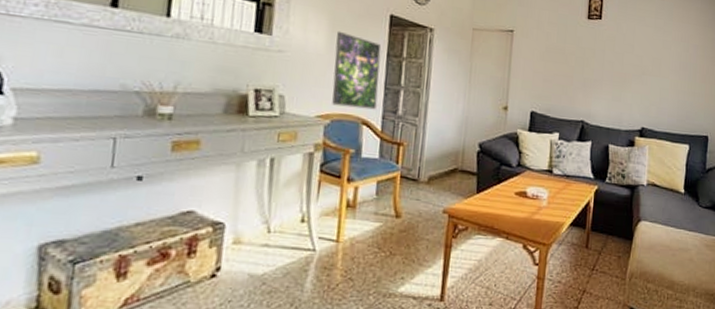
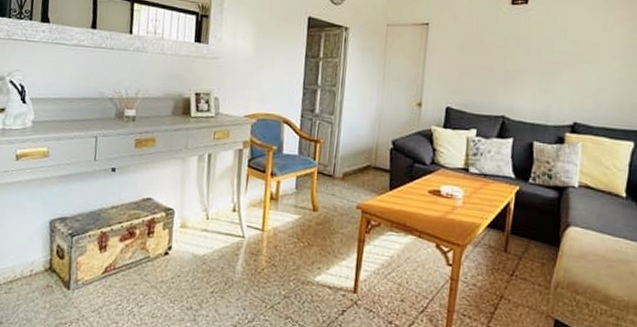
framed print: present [332,31,382,110] -> none [257,36,301,109]

